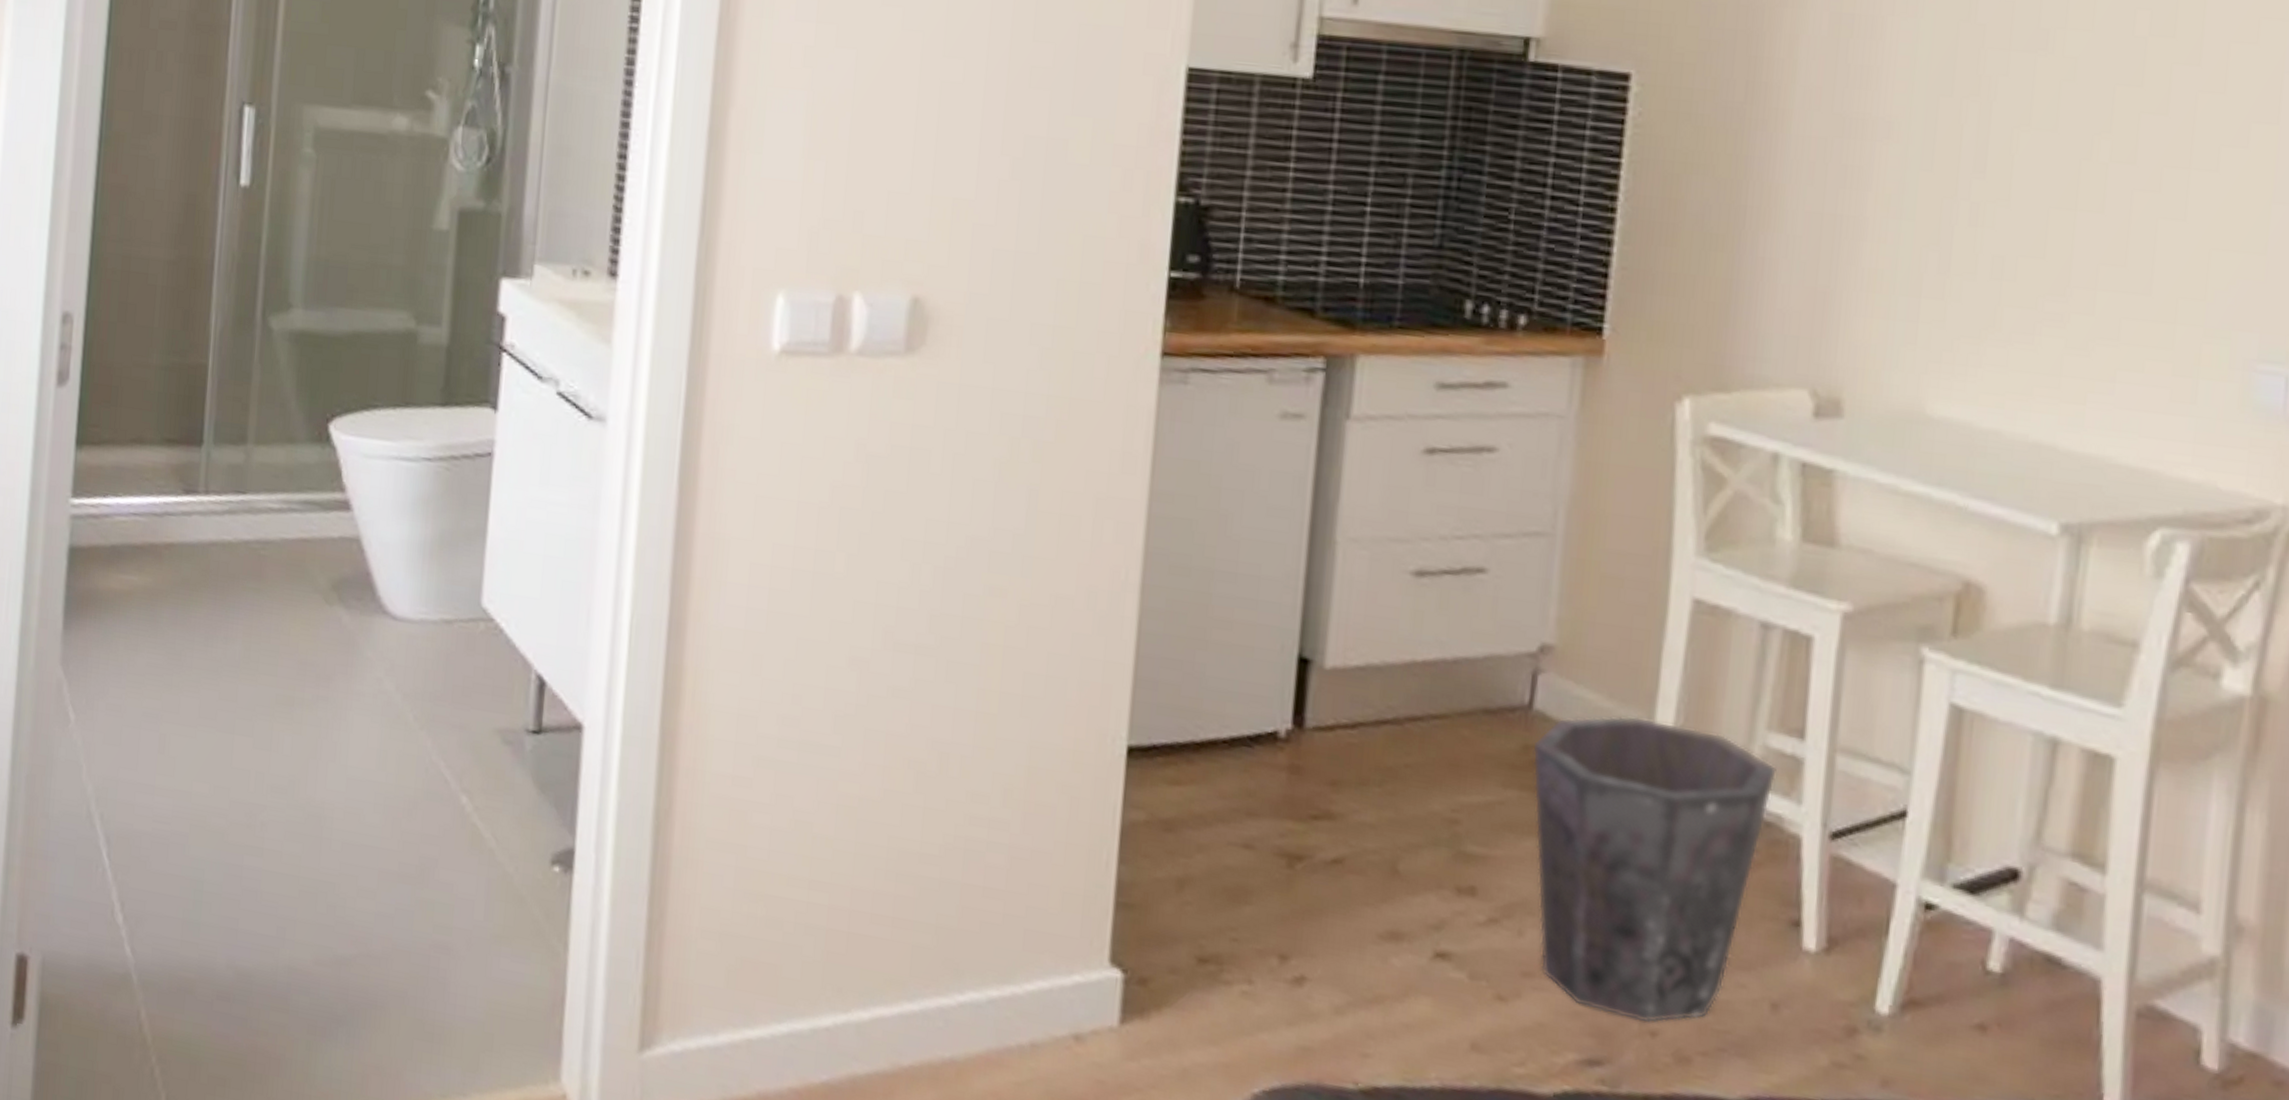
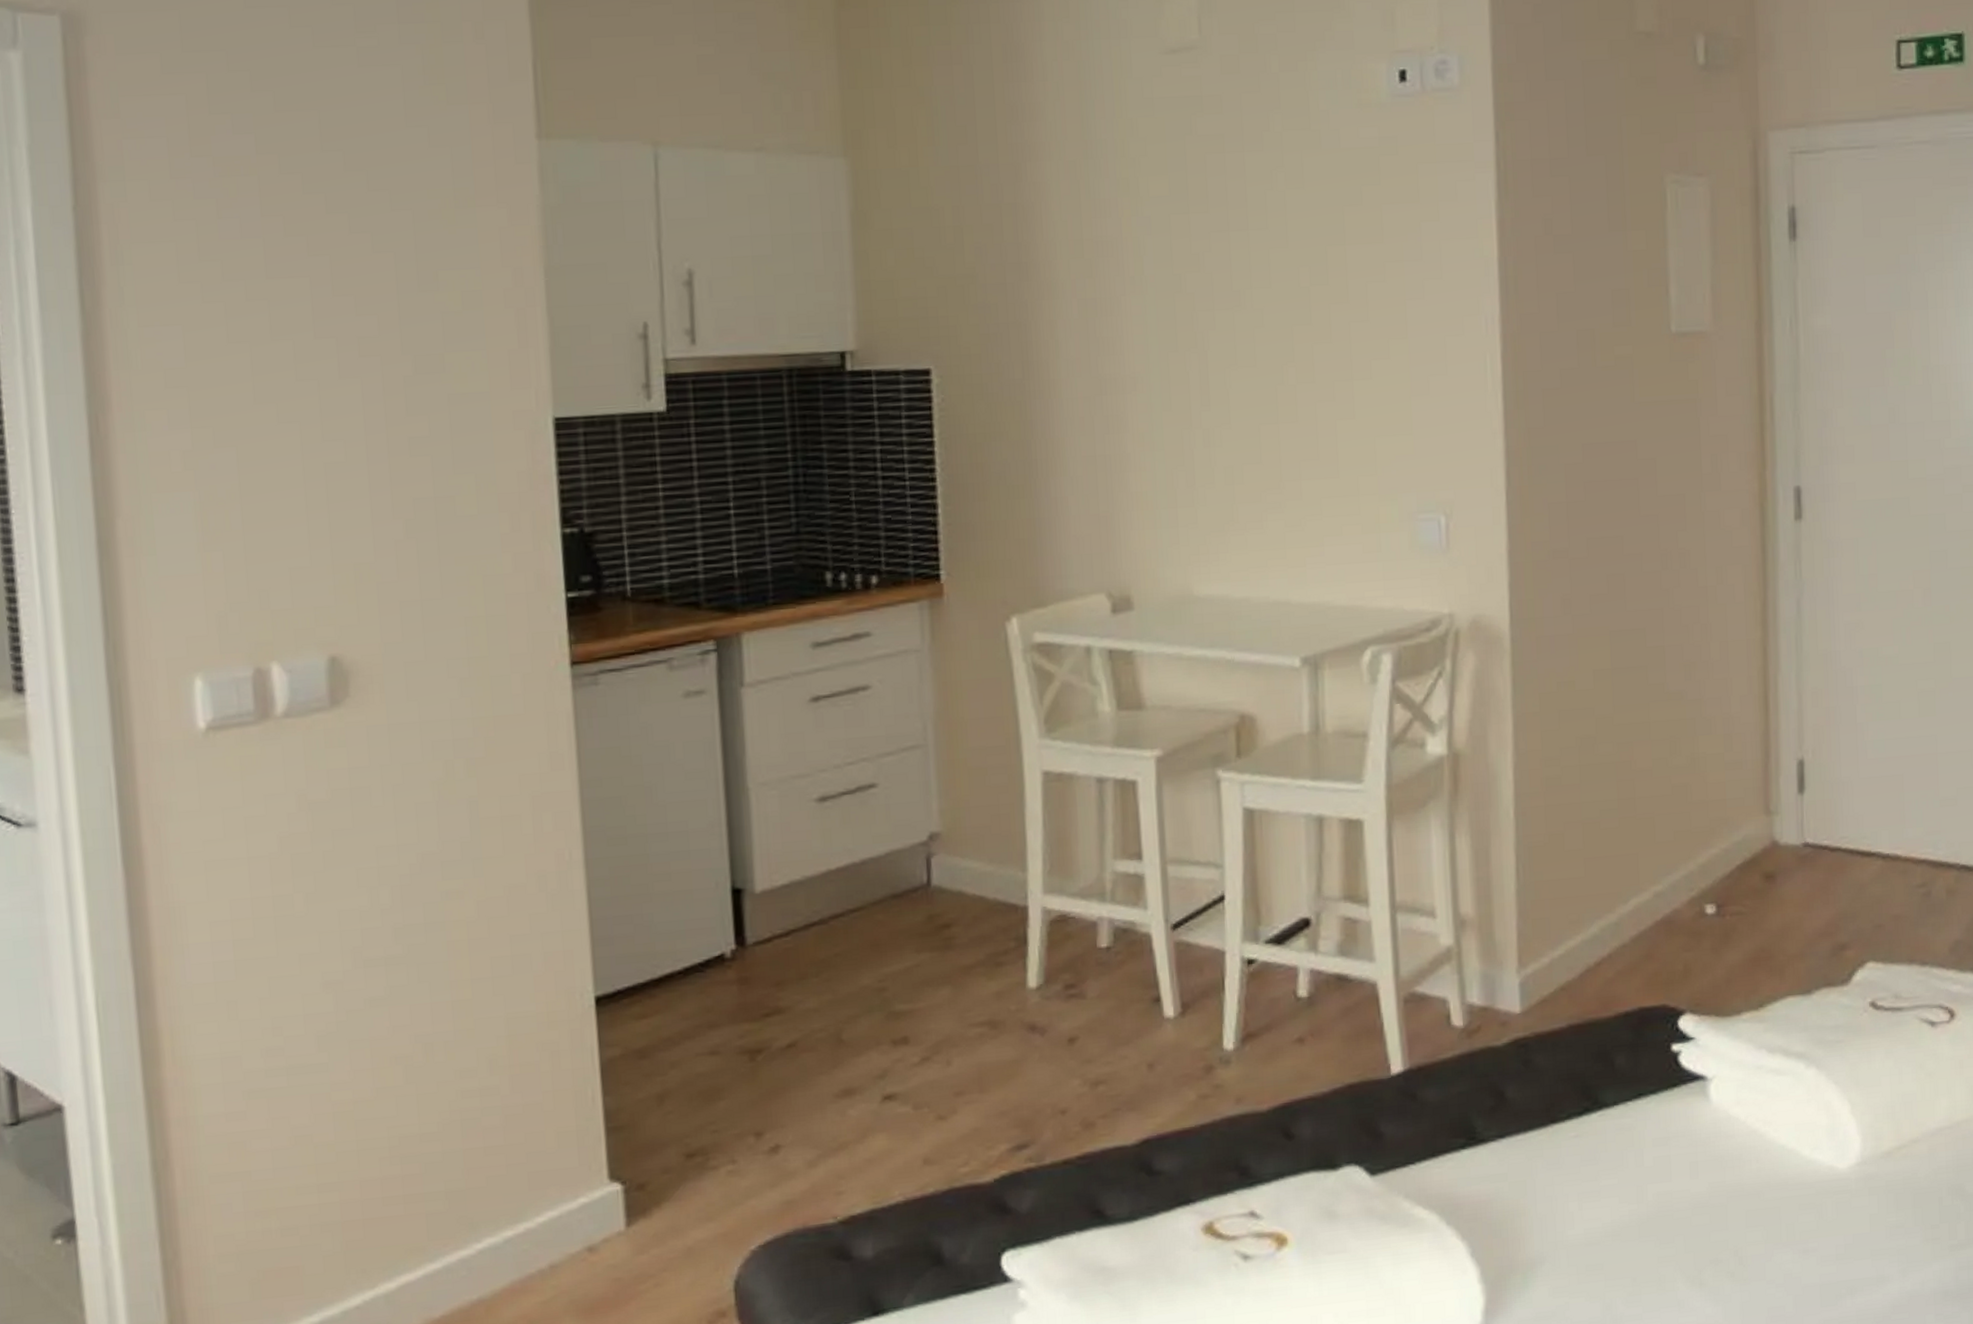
waste bin: present [1532,715,1778,1024] -> none [936,870,1126,1107]

